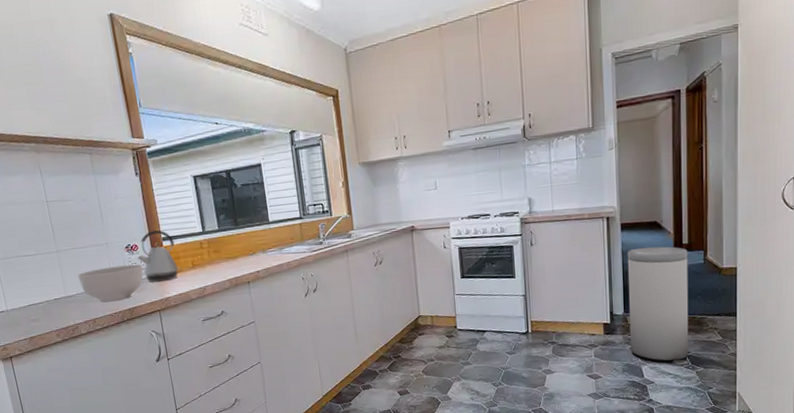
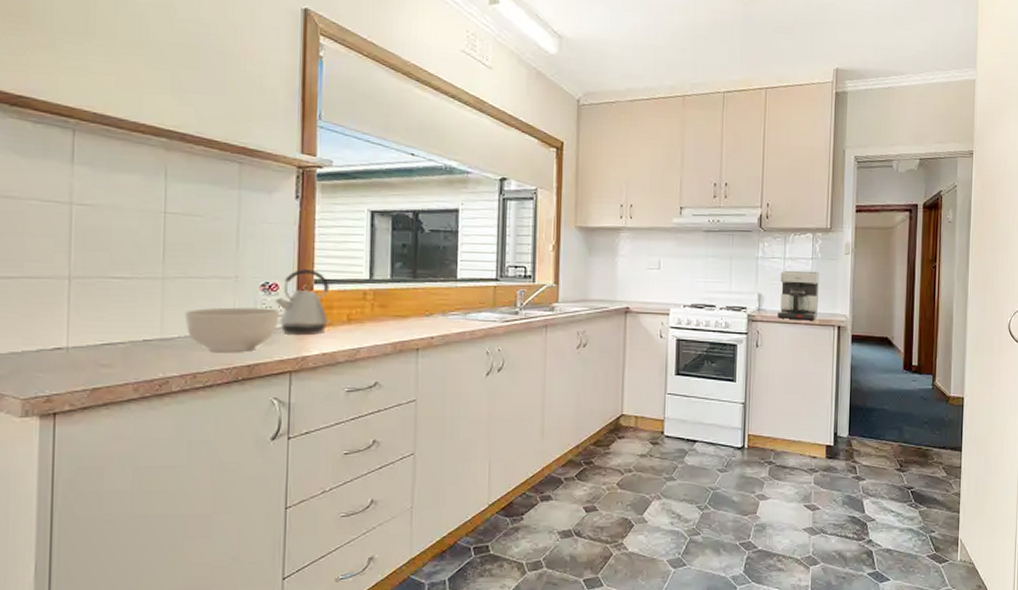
coffee maker: none [547,170,586,218] -> present [778,270,820,320]
pedal bin: present [627,246,689,366] -> none [852,364,917,502]

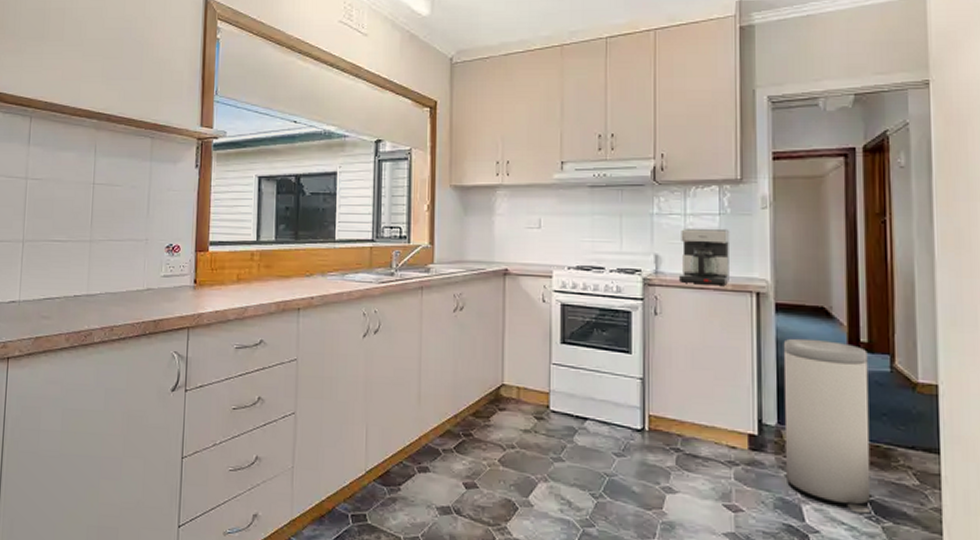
bowl: present [185,307,280,353] -> none [106,267,181,309]
kettle: present [275,269,332,335] -> none [177,232,223,293]
pedal bin: none [852,364,917,502] -> present [783,338,871,514]

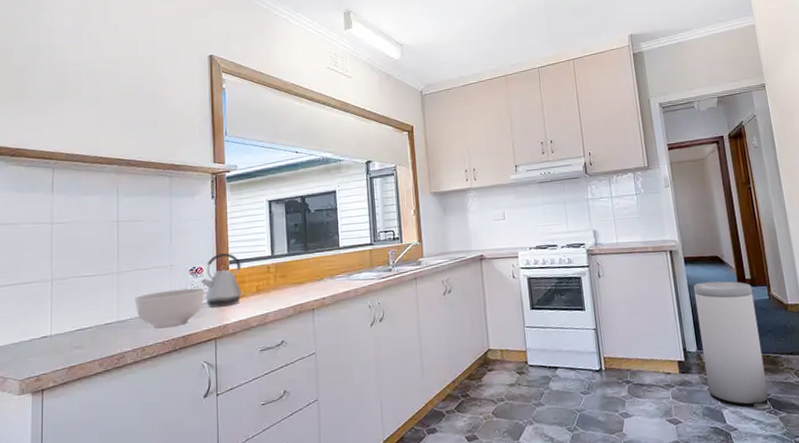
bowl: none [106,267,181,309] -> present [135,287,205,329]
kettle: none [177,232,223,293] -> present [201,253,244,308]
coffee maker: present [679,227,731,285] -> none [610,205,649,250]

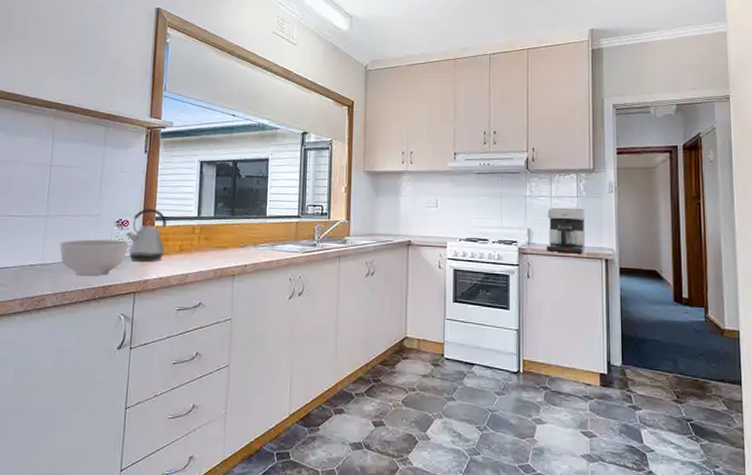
coffee maker: none [610,205,649,250] -> present [547,207,586,254]
pedal bin: present [693,281,770,410] -> none [625,295,692,435]

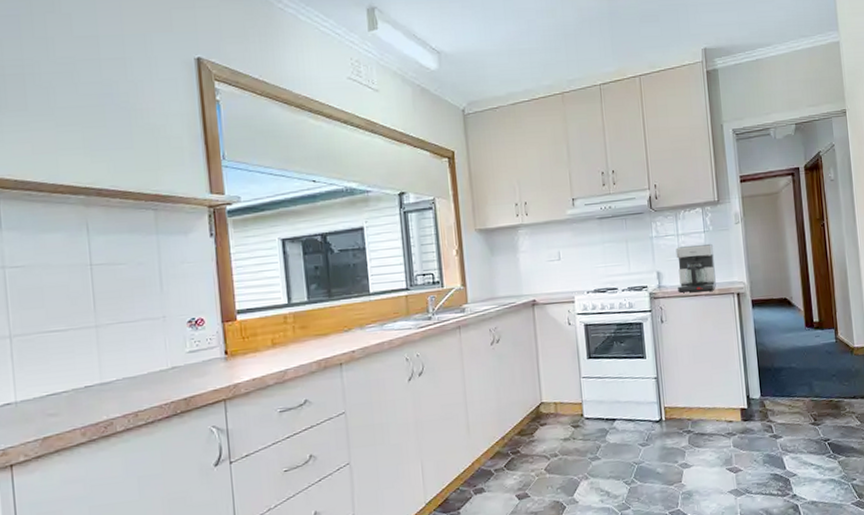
bowl: present [59,239,129,276] -> none [120,342,209,391]
kettle: present [126,209,167,262] -> none [203,301,257,365]

